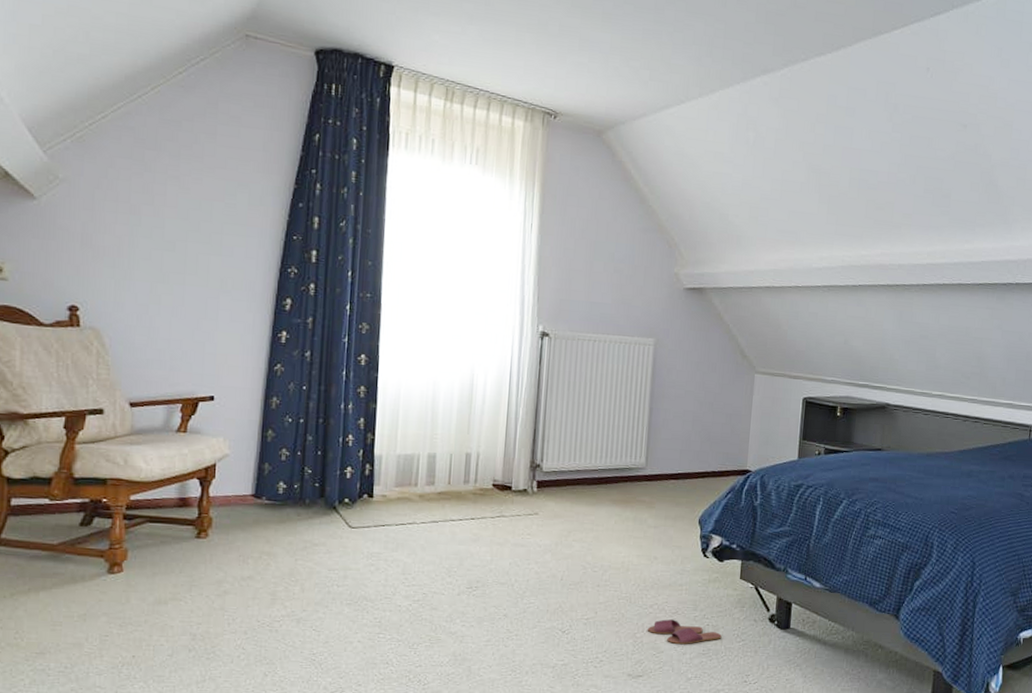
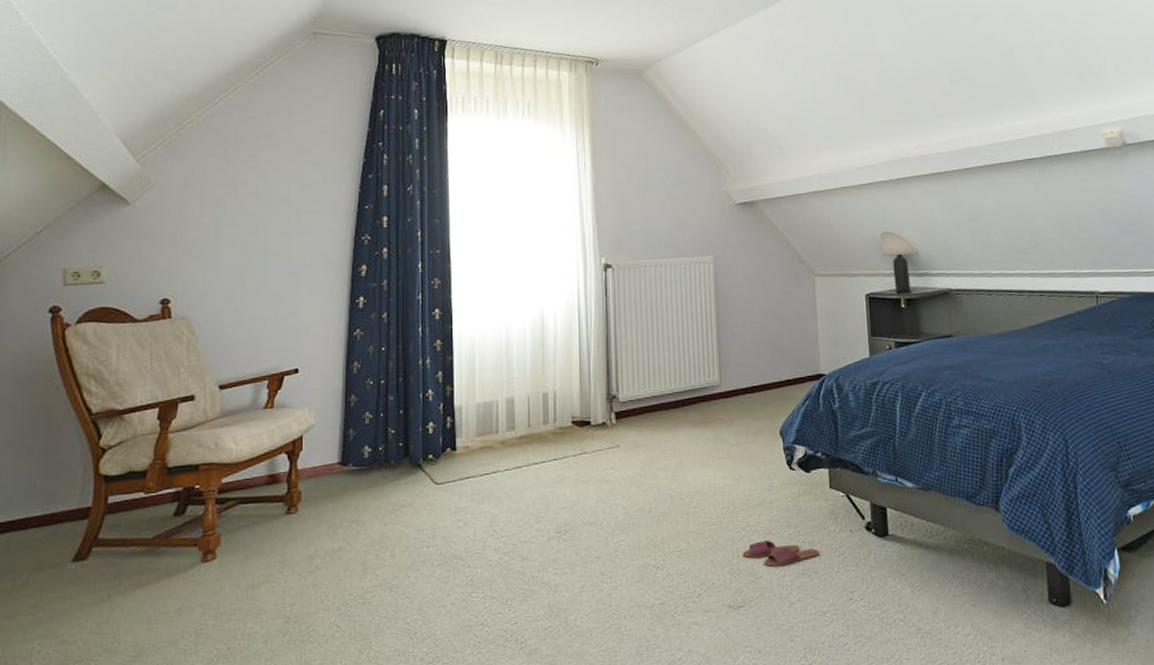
table lamp: none [824,336,862,403] -> present [881,230,918,294]

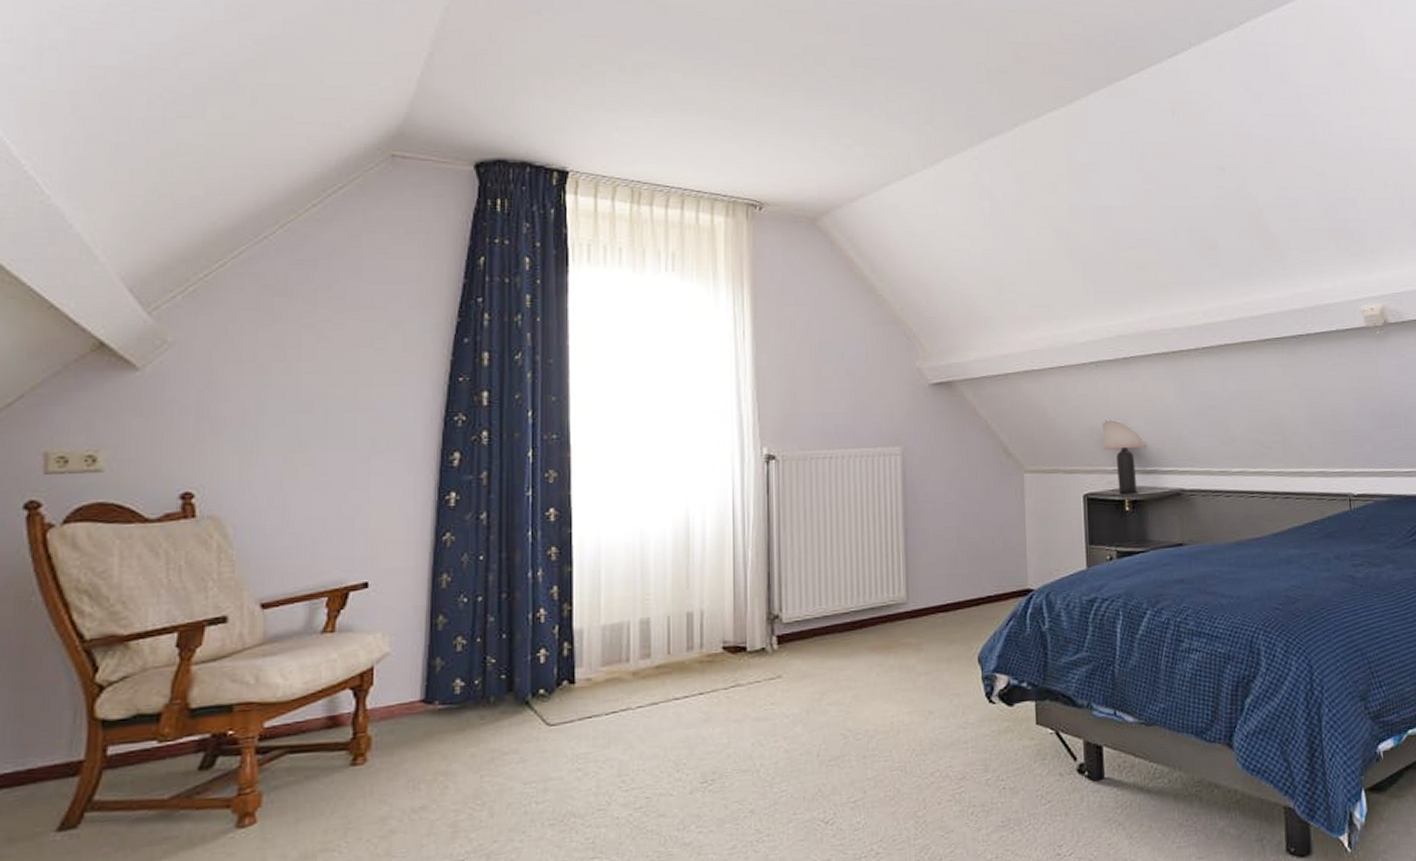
slippers: present [742,540,820,567] -> none [930,787,1023,818]

